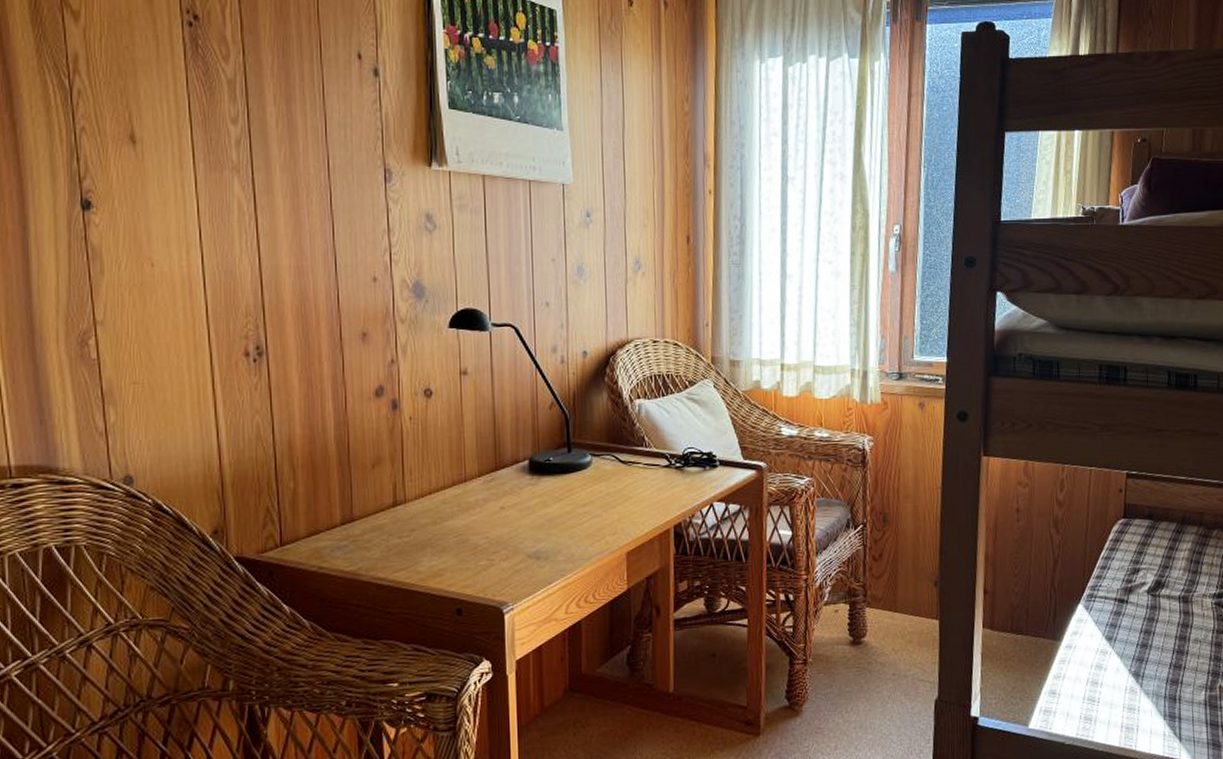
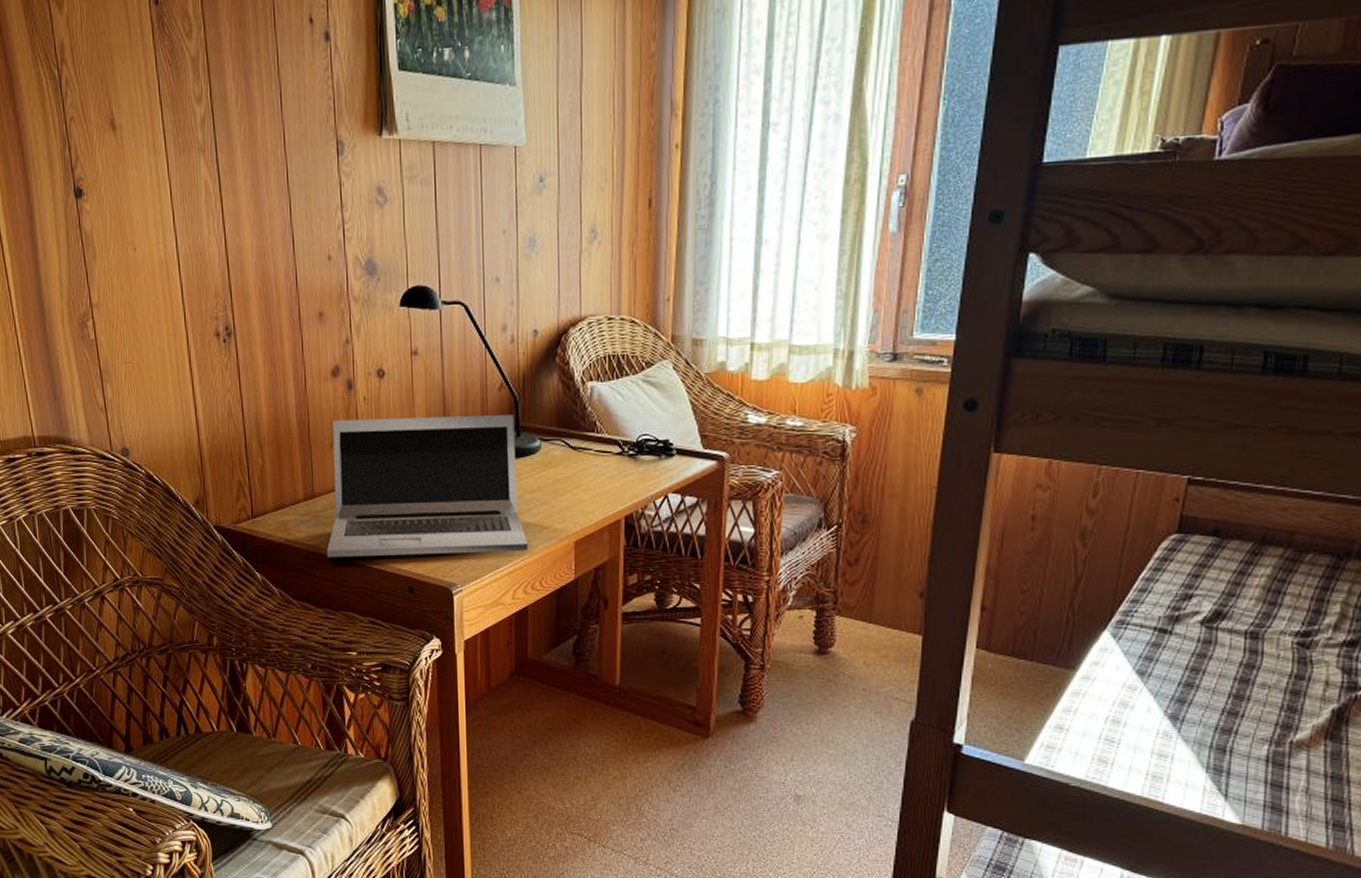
laptop: none [365,432,581,583] -> present [326,415,529,557]

